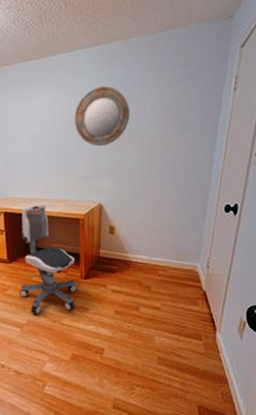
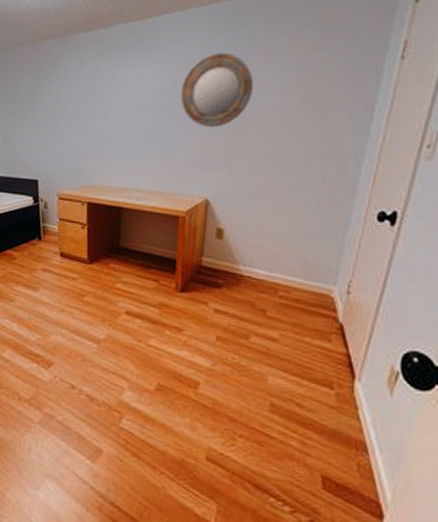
office chair: present [20,203,77,314] -> none [99,194,170,330]

